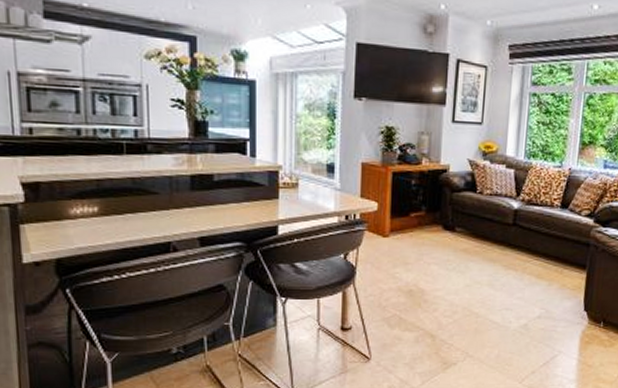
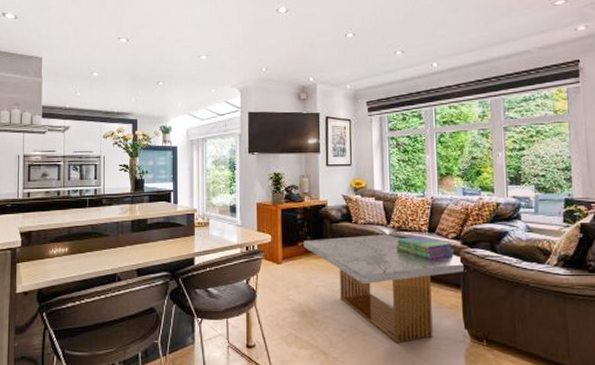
coffee table: none [417,207,594,326] -> present [303,234,466,344]
stack of books: none [522,211,586,239] -> present [395,236,455,260]

